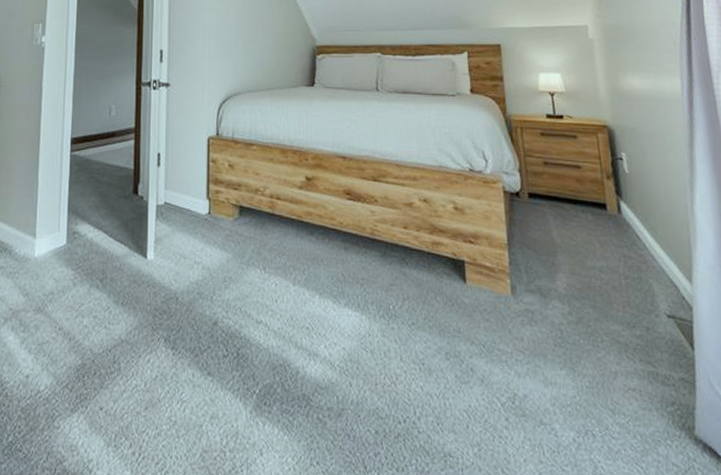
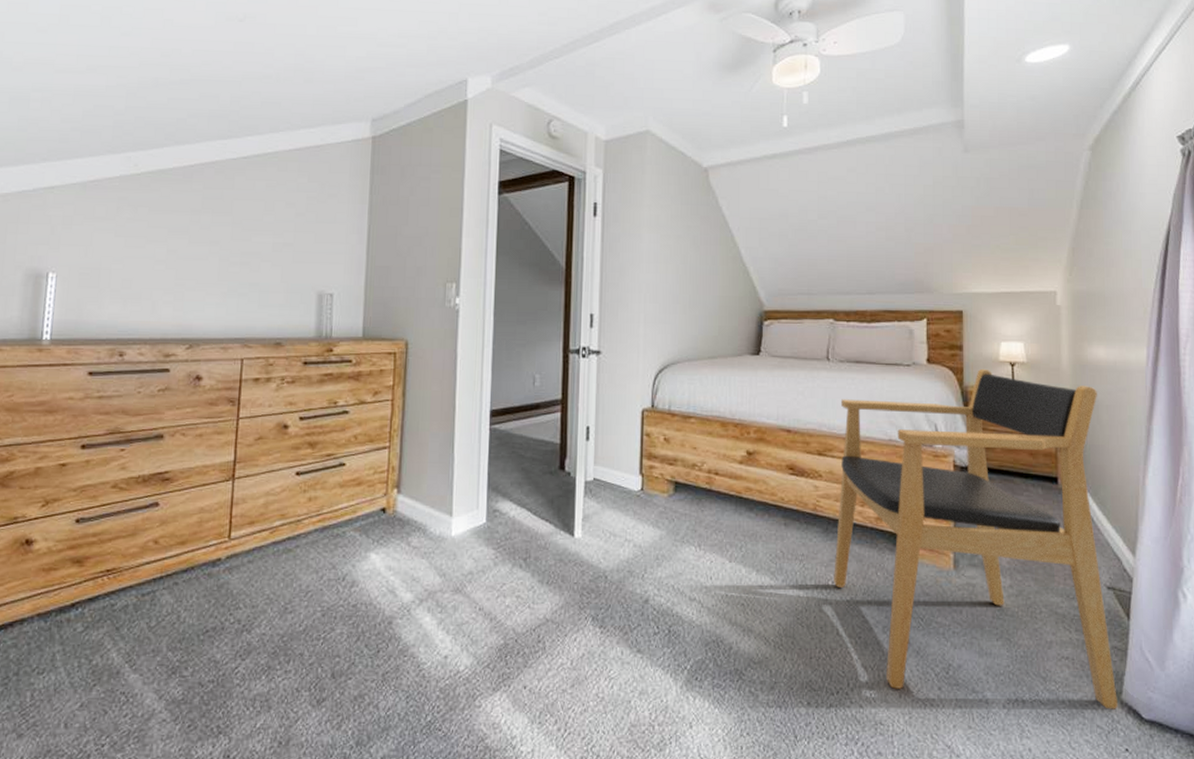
armchair: none [391,98,692,446] -> present [834,368,1118,709]

